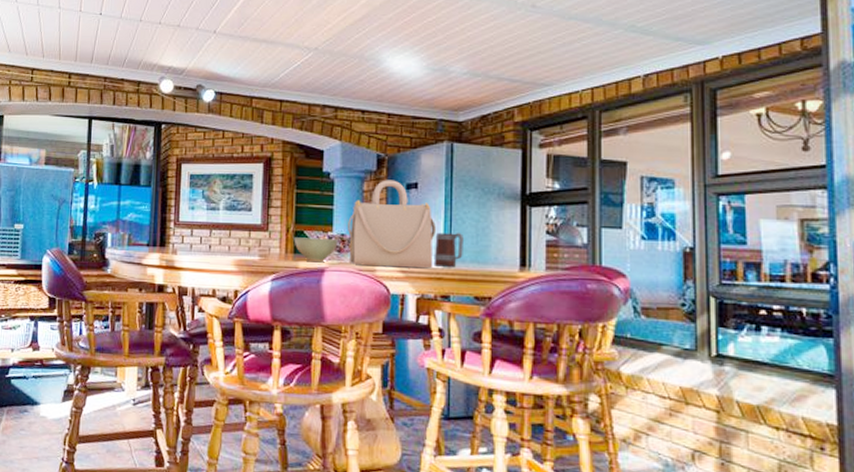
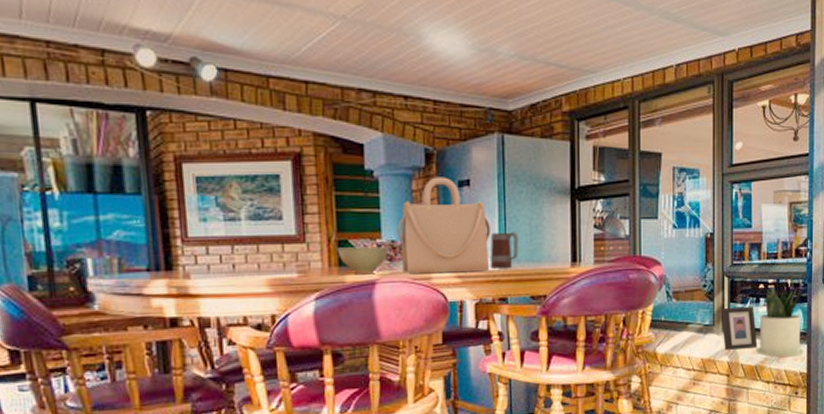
picture frame: none [705,331,760,384] -> present [720,306,758,350]
planter: none [756,315,833,403] -> present [755,287,805,358]

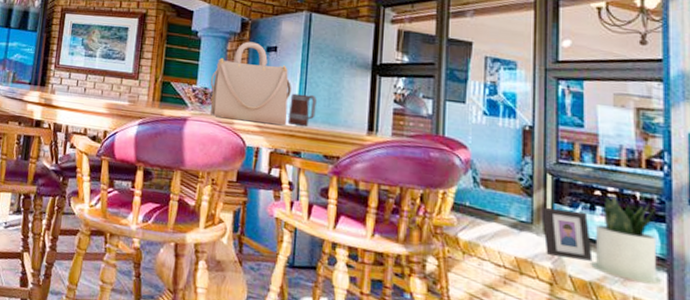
bowl: present [337,246,390,275] -> none [161,87,202,112]

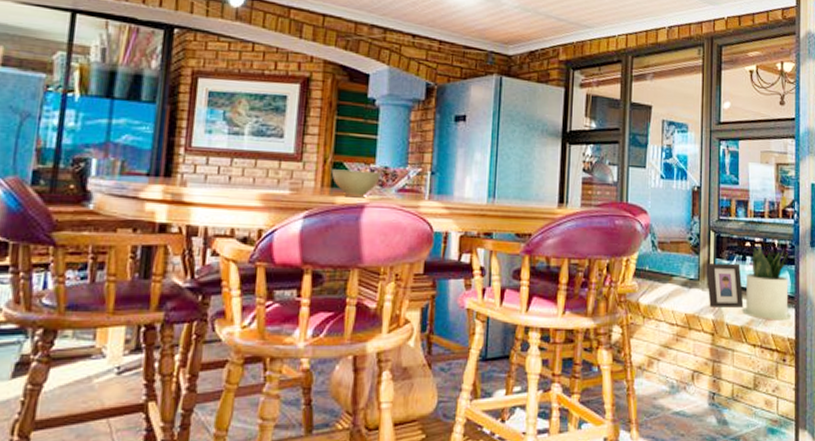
bowl: none [161,87,202,112] -> present [331,169,382,198]
handbag: present [209,41,291,126] -> none [391,110,482,205]
beer mug: present [287,93,317,127] -> none [478,167,508,205]

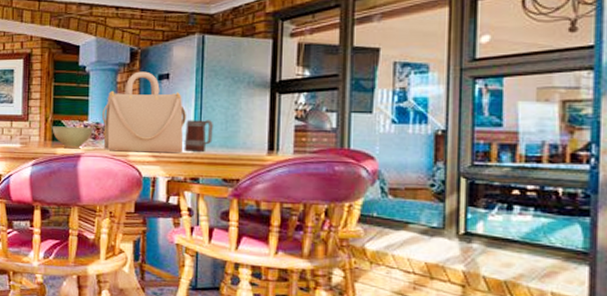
handbag: none [391,110,482,205] -> present [102,71,186,154]
beer mug: none [478,167,508,205] -> present [184,120,213,153]
picture frame: present [706,262,744,308] -> none [454,211,509,261]
planter: present [741,246,793,321] -> none [505,195,586,279]

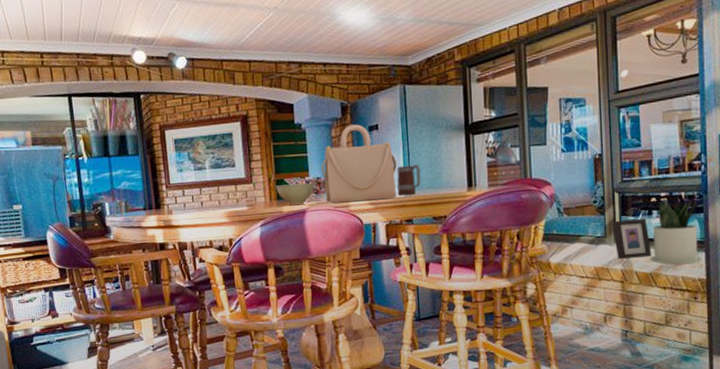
picture frame: none [454,211,509,261] -> present [612,218,652,259]
planter: none [505,195,586,279] -> present [649,199,703,265]

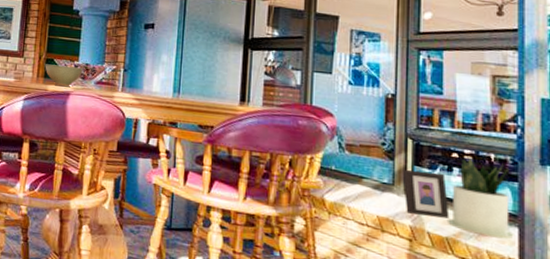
handbag: present [321,124,397,203] -> none [91,19,168,98]
beer mug: present [397,164,421,197] -> none [164,67,192,99]

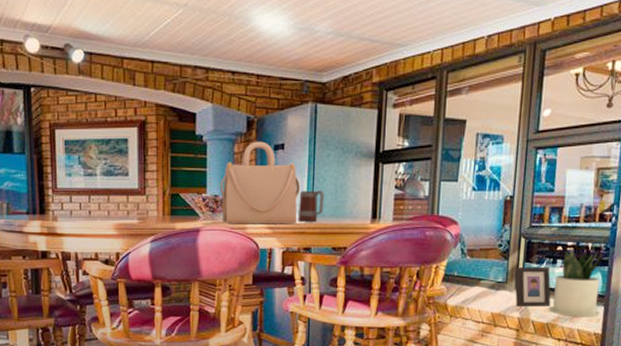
bowl: present [45,64,84,87] -> none [170,200,213,223]
handbag: none [91,19,168,98] -> present [220,141,300,224]
beer mug: none [164,67,192,99] -> present [297,190,324,223]

